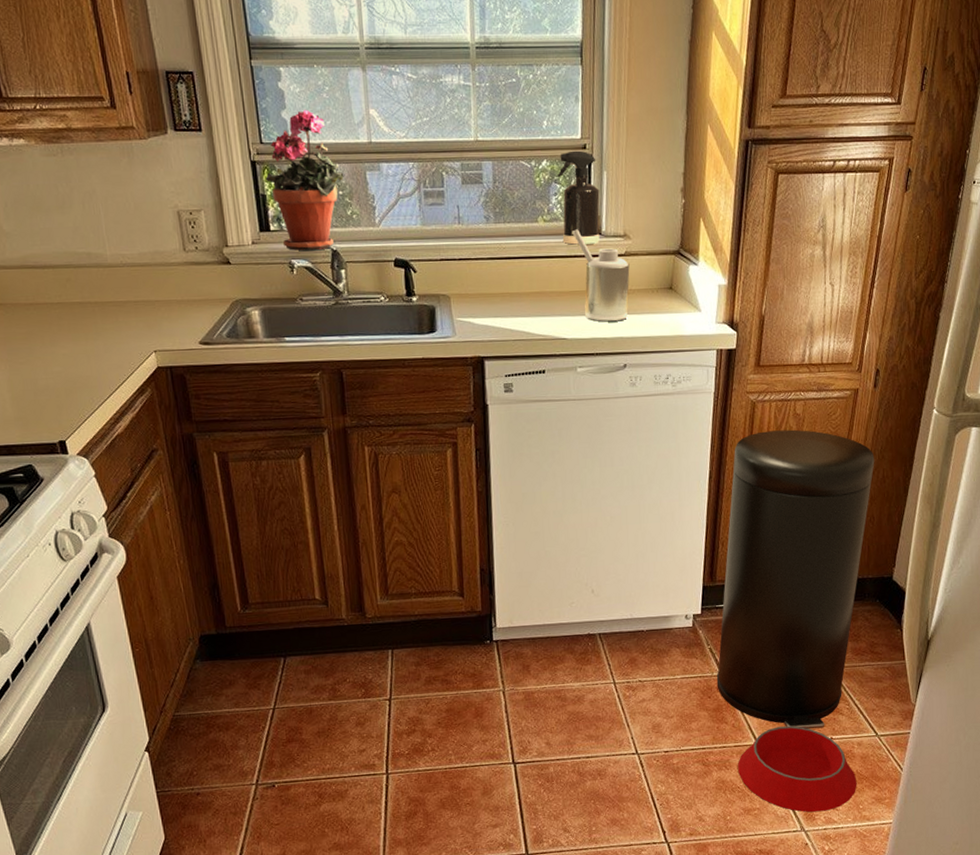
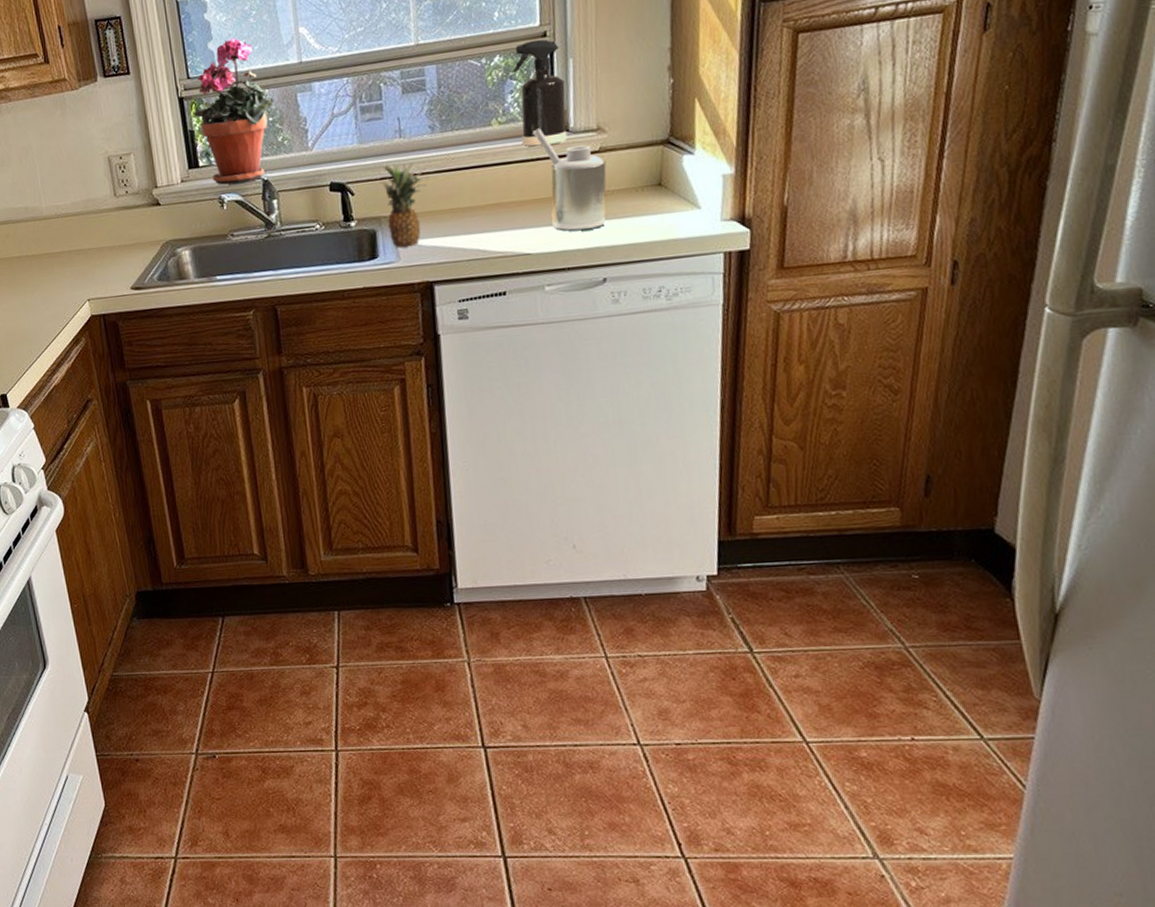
fruit: none [440,247,483,325] -> present [380,163,429,249]
pedal bin: present [716,429,875,730] -> none [742,343,958,726]
pet bowl: present [738,725,857,813] -> none [777,720,956,835]

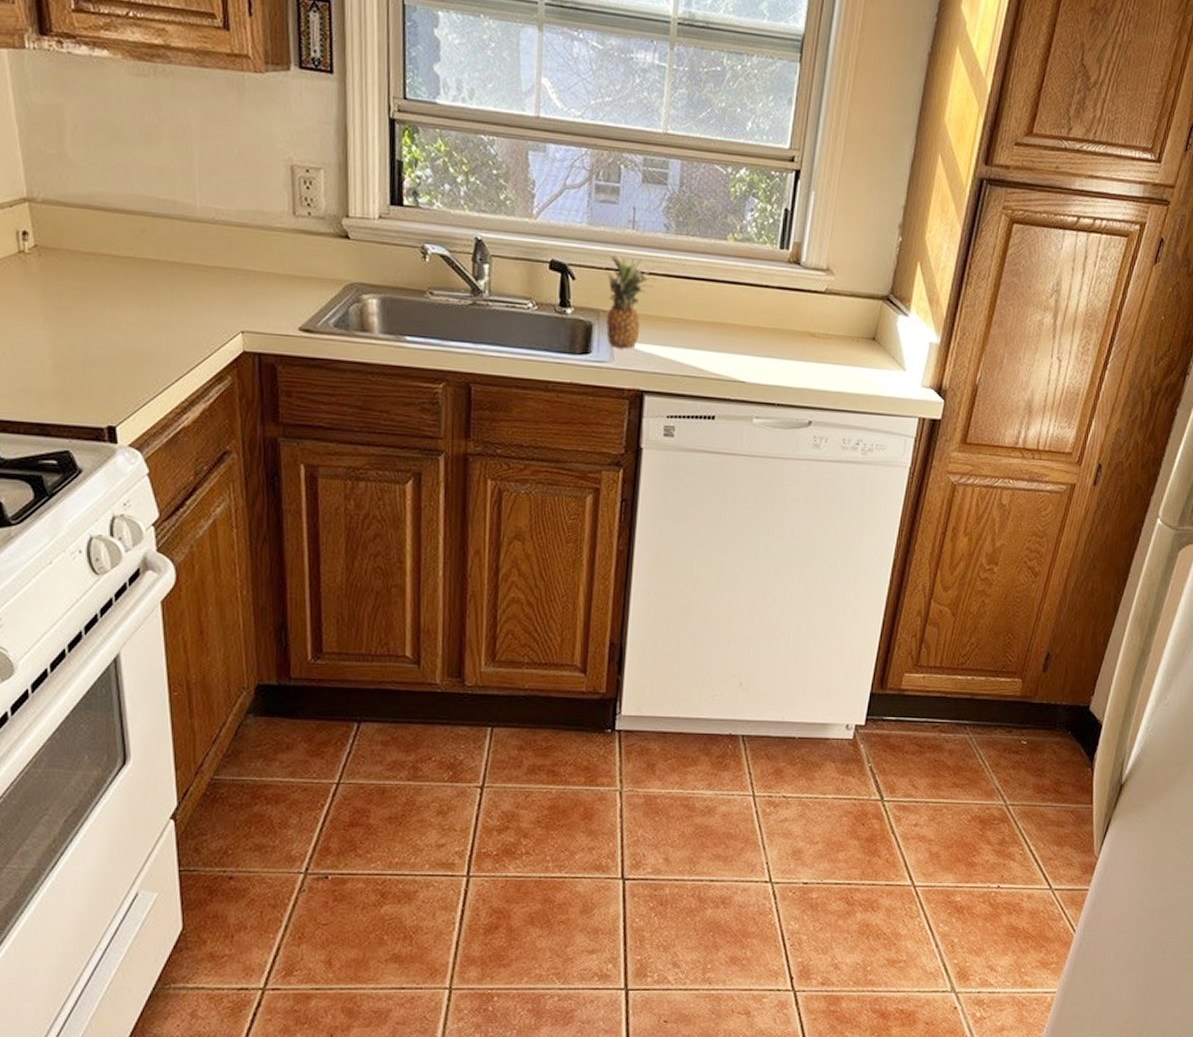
potted plant: present [193,37,274,185] -> none [404,65,501,237]
spray bottle: present [513,39,567,147] -> none [753,161,804,275]
soap dispenser: present [533,128,607,232] -> none [766,254,829,370]

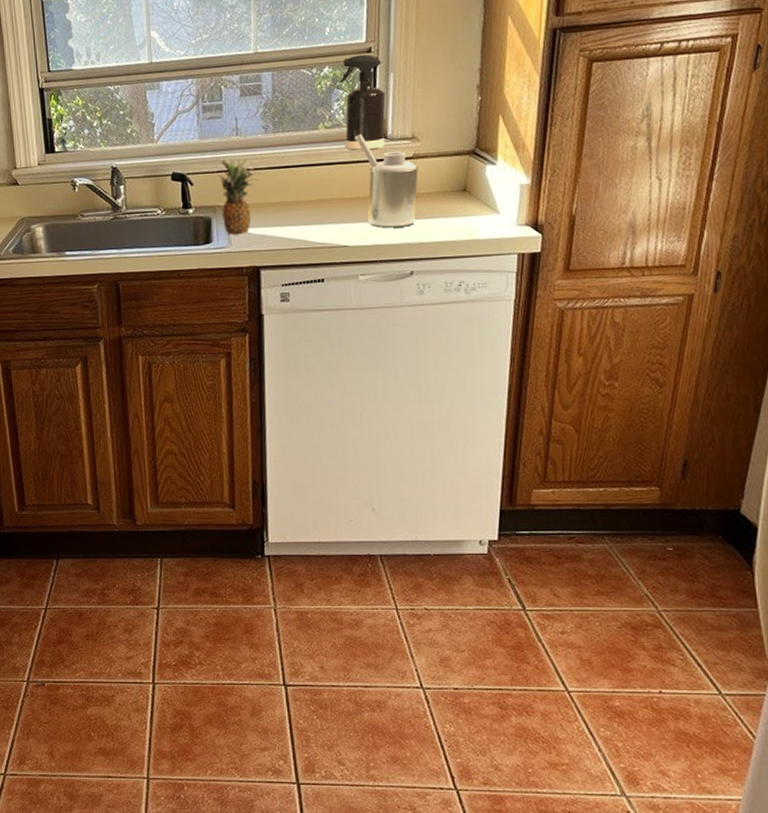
spray bottle: none [753,161,804,275] -> present [340,54,386,150]
soap dispenser: none [766,254,829,370] -> present [355,134,418,228]

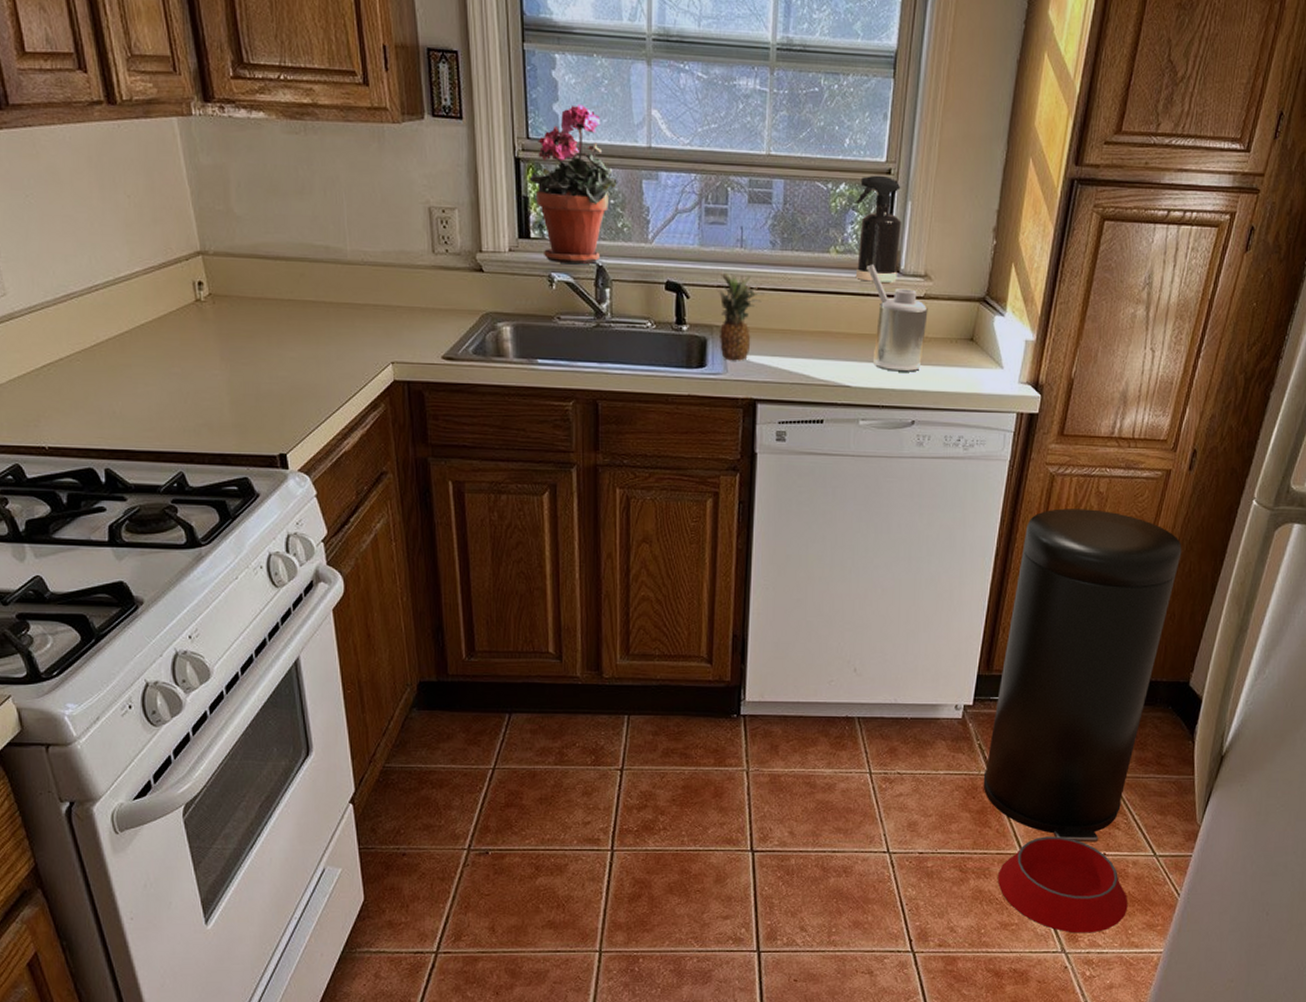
potted plant: none [51,36,125,170] -> present [529,103,617,264]
pedal bin: none [516,340,716,680] -> present [983,508,1182,843]
pet bowl: none [542,673,694,776] -> present [998,836,1128,933]

